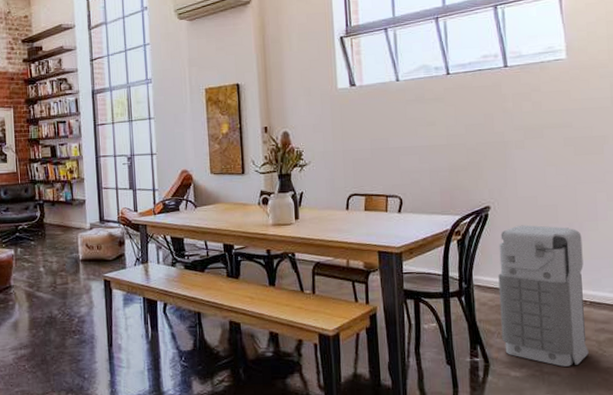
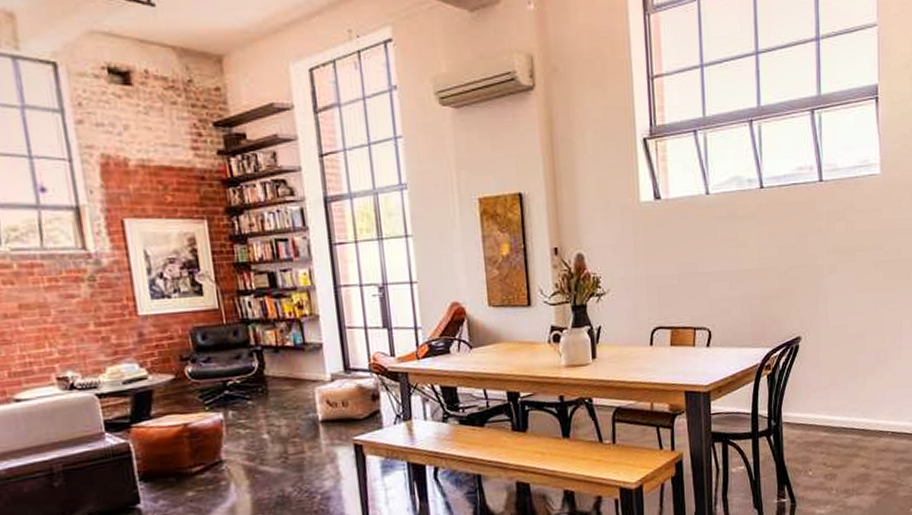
grenade: present [498,225,589,367] -> none [807,355,888,500]

